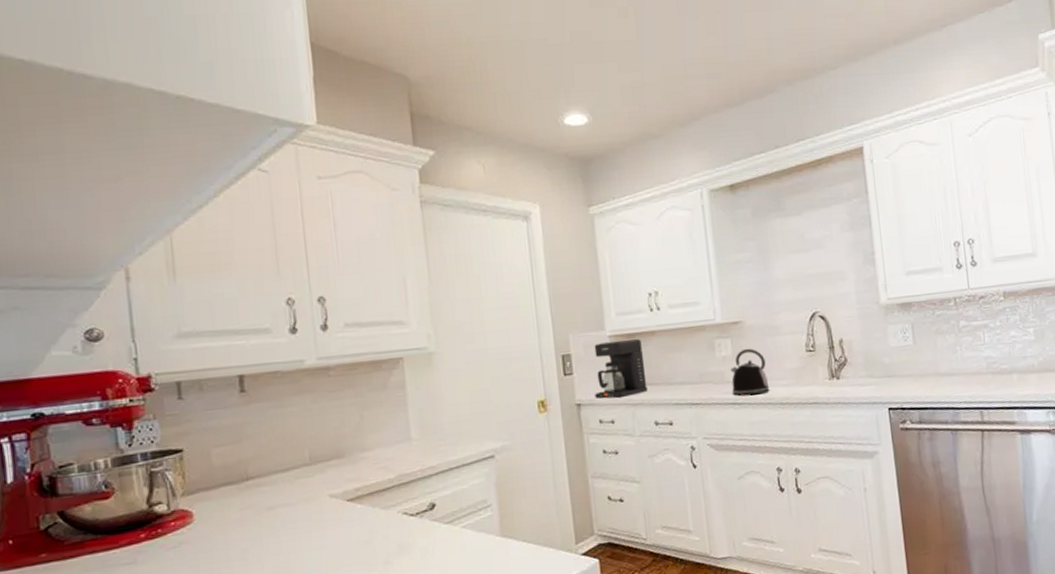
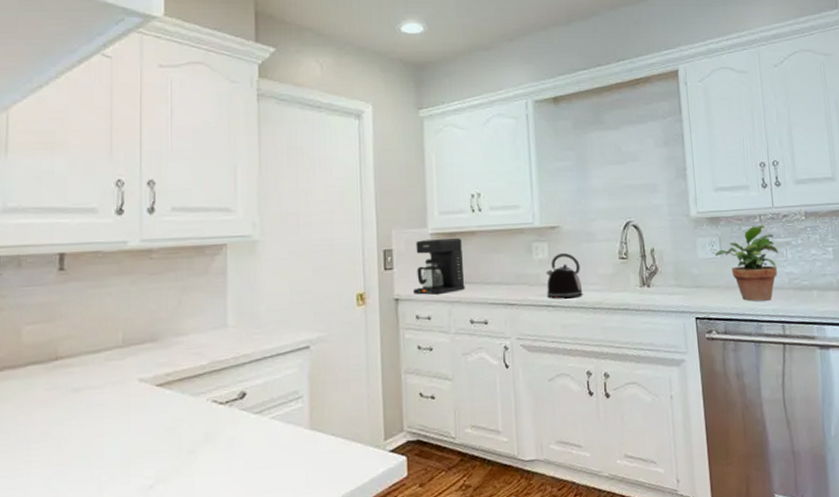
potted plant: none [907,307,976,389] -> present [714,224,779,302]

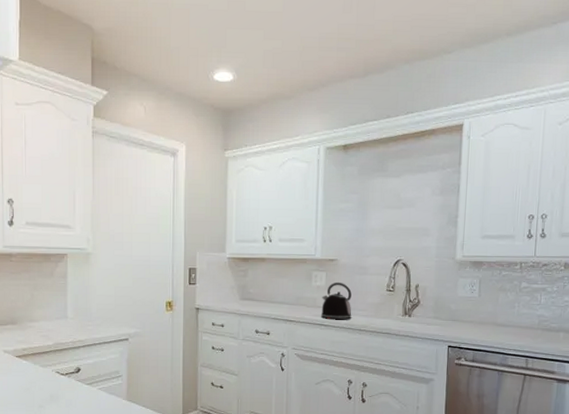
coffee maker: present [413,238,465,296] -> none [211,262,254,308]
potted plant: present [714,224,779,302] -> none [473,271,533,338]

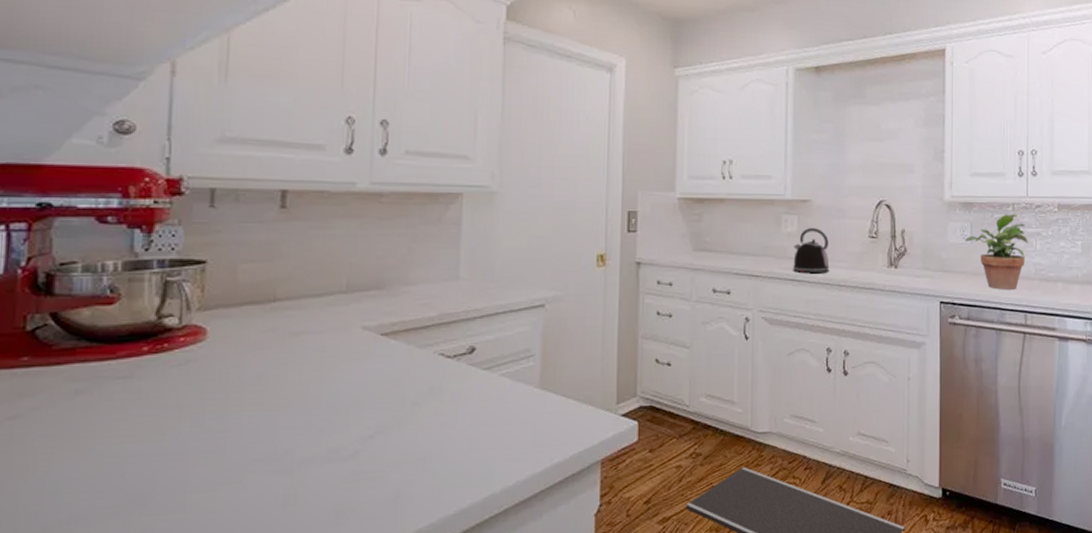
potted plant: none [473,271,533,338] -> present [964,213,1028,291]

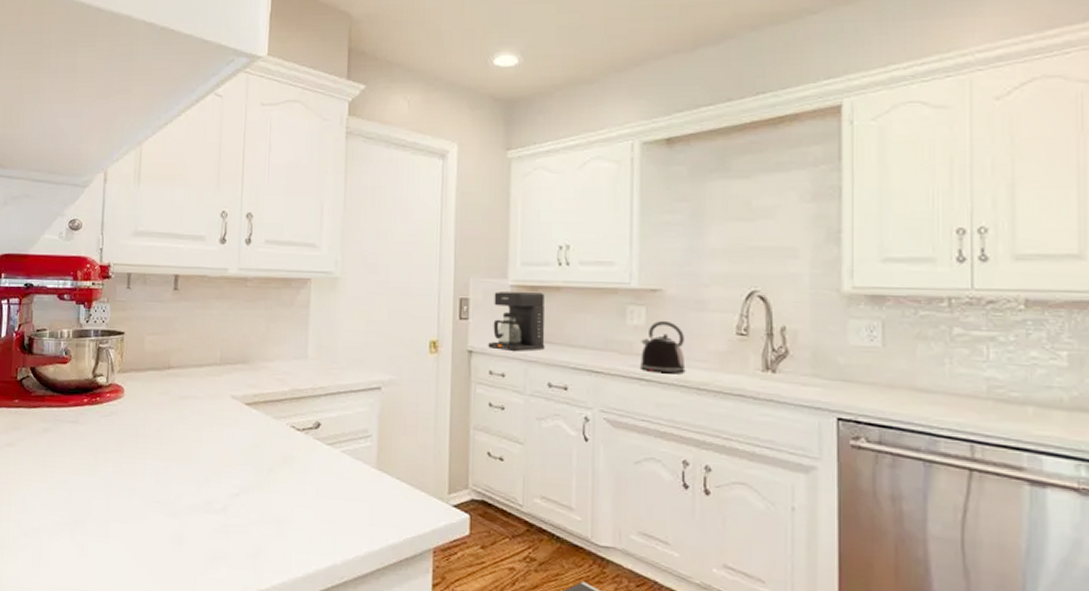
coffee maker: none [656,204,710,262] -> present [488,291,545,353]
potted plant: present [964,213,1028,291] -> none [873,310,975,412]

